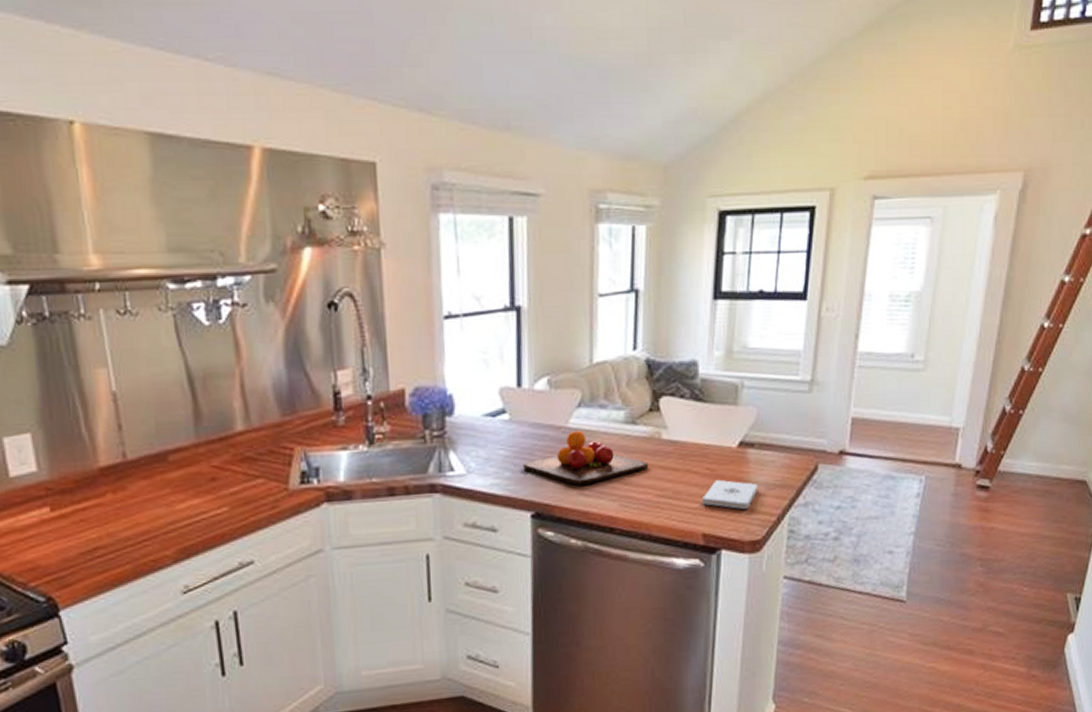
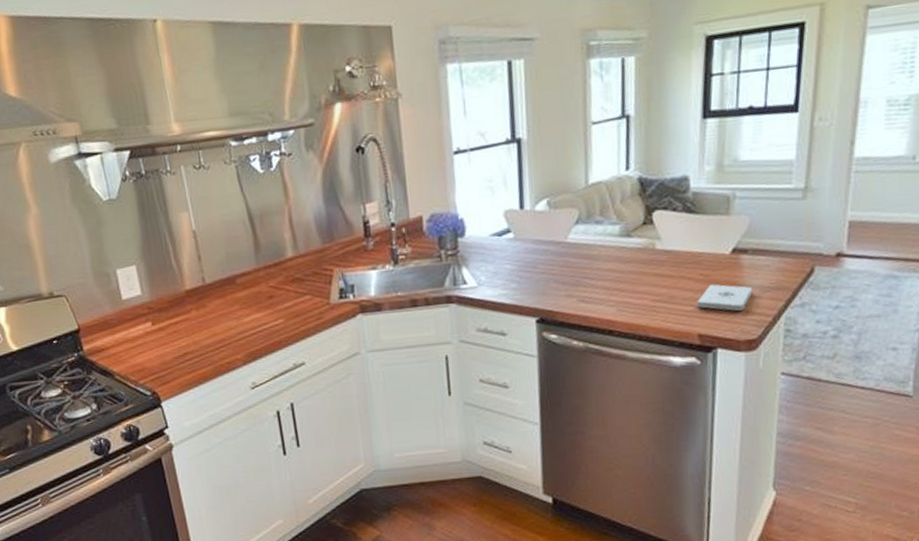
chopping board: present [523,431,649,486] -> none [527,245,644,294]

